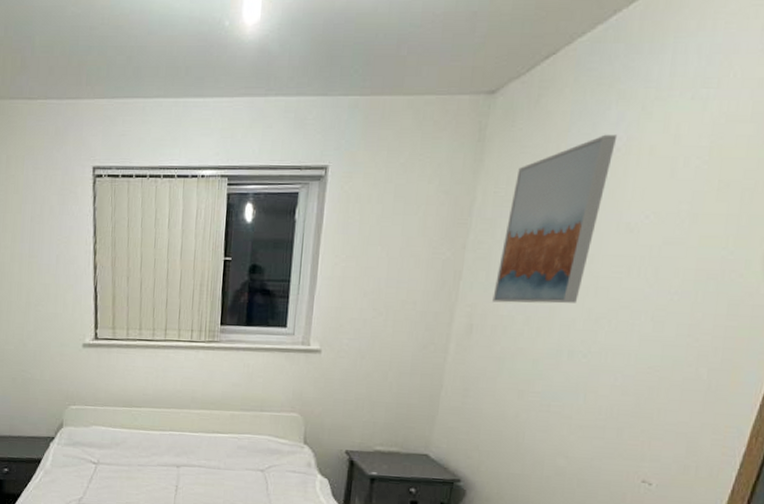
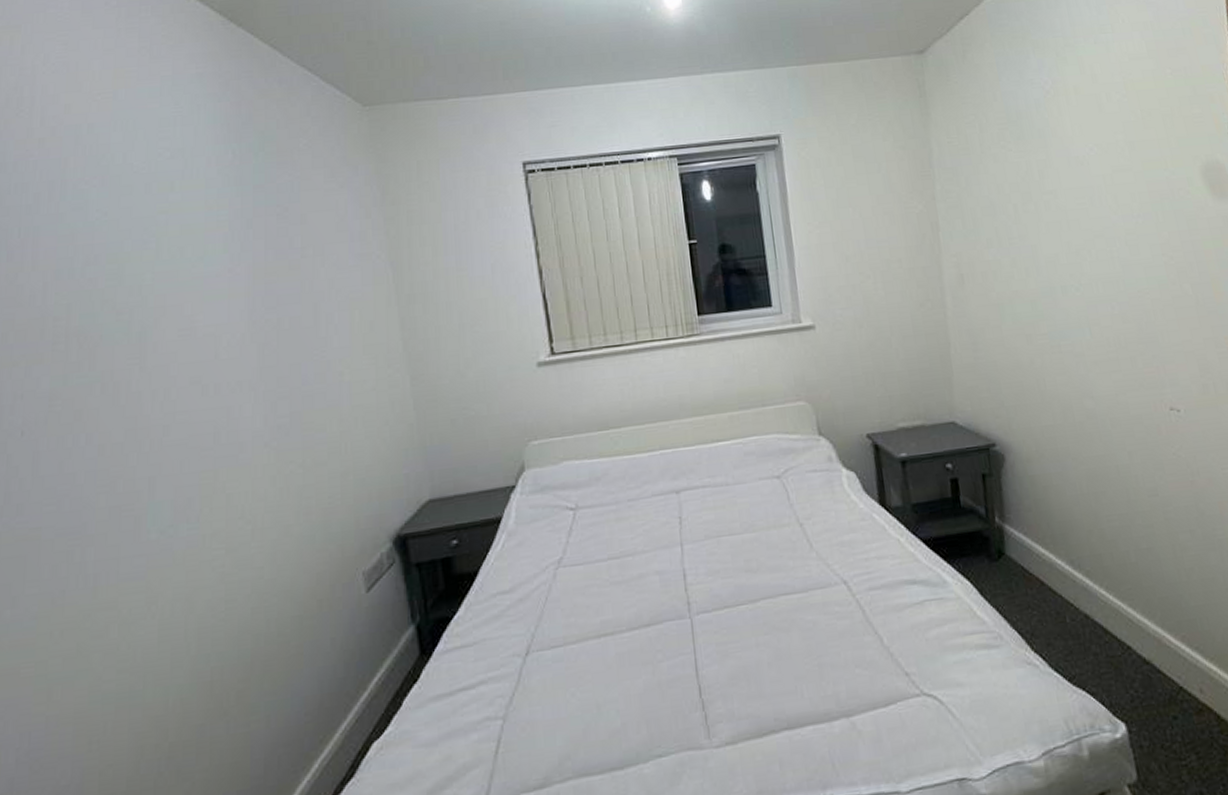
wall art: present [492,134,618,304] -> none [964,79,1055,249]

